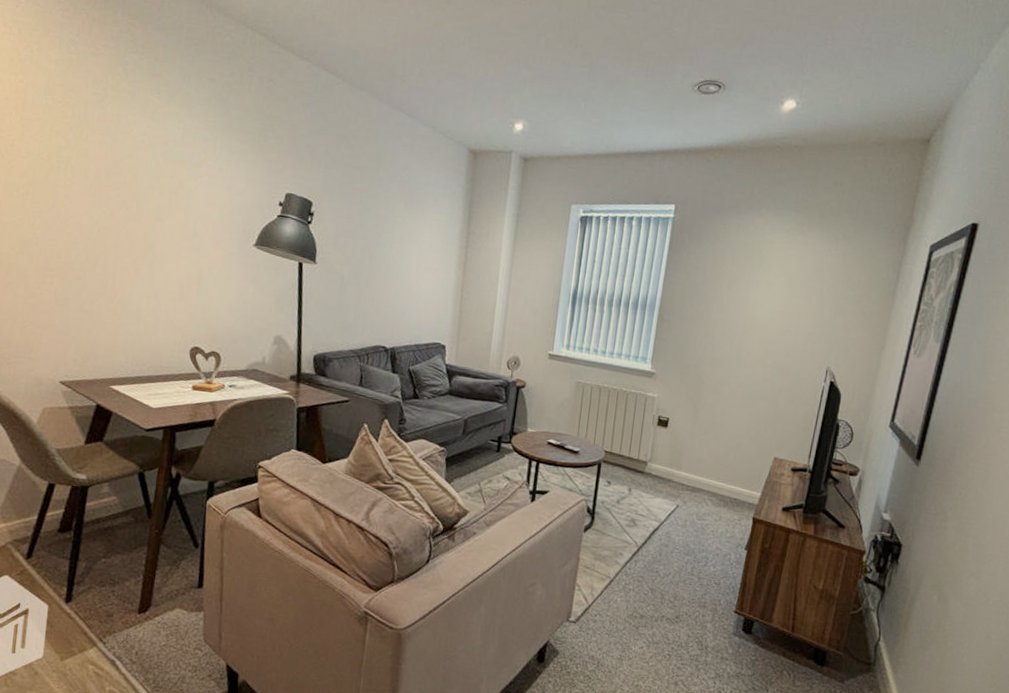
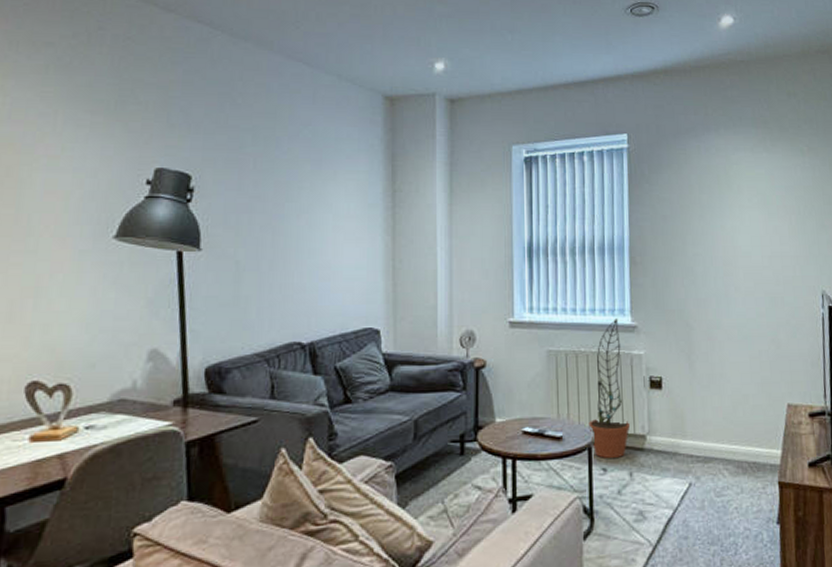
decorative plant: none [601,364,640,476] -> present [588,319,631,459]

